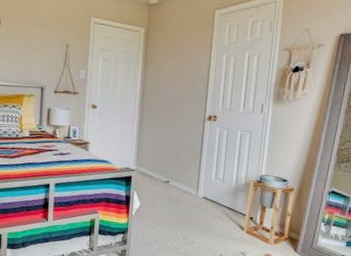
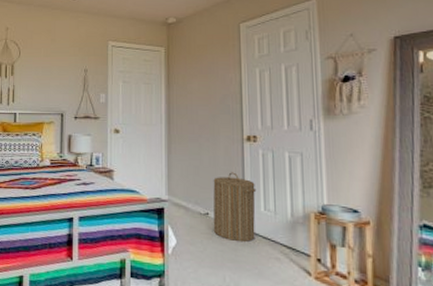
laundry hamper: none [171,147,211,205] -> present [213,172,257,243]

